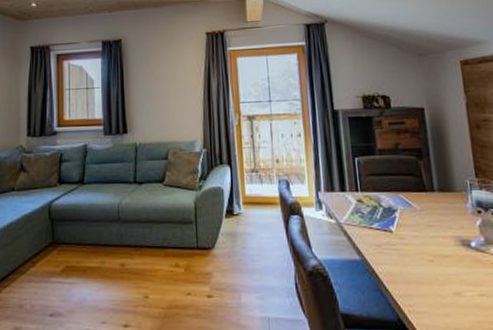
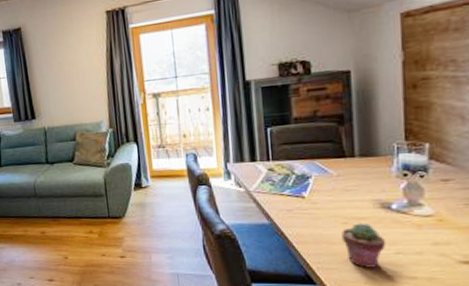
potted succulent: none [428,261,470,312] -> present [341,223,385,268]

